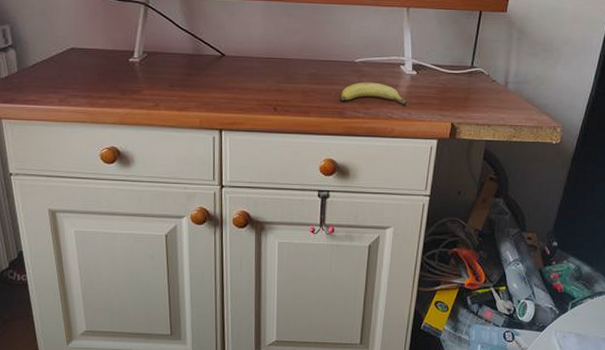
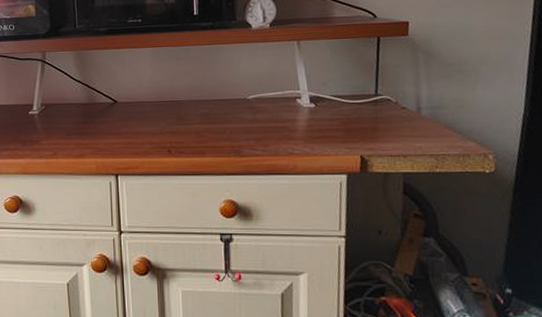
fruit: present [340,82,409,106] -> none [235,118,310,140]

